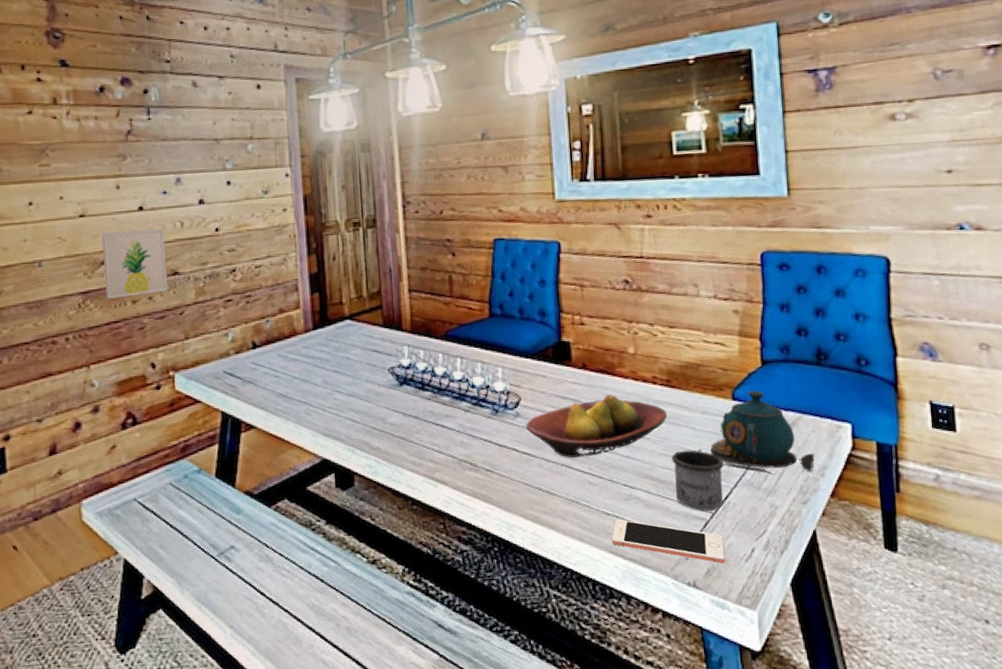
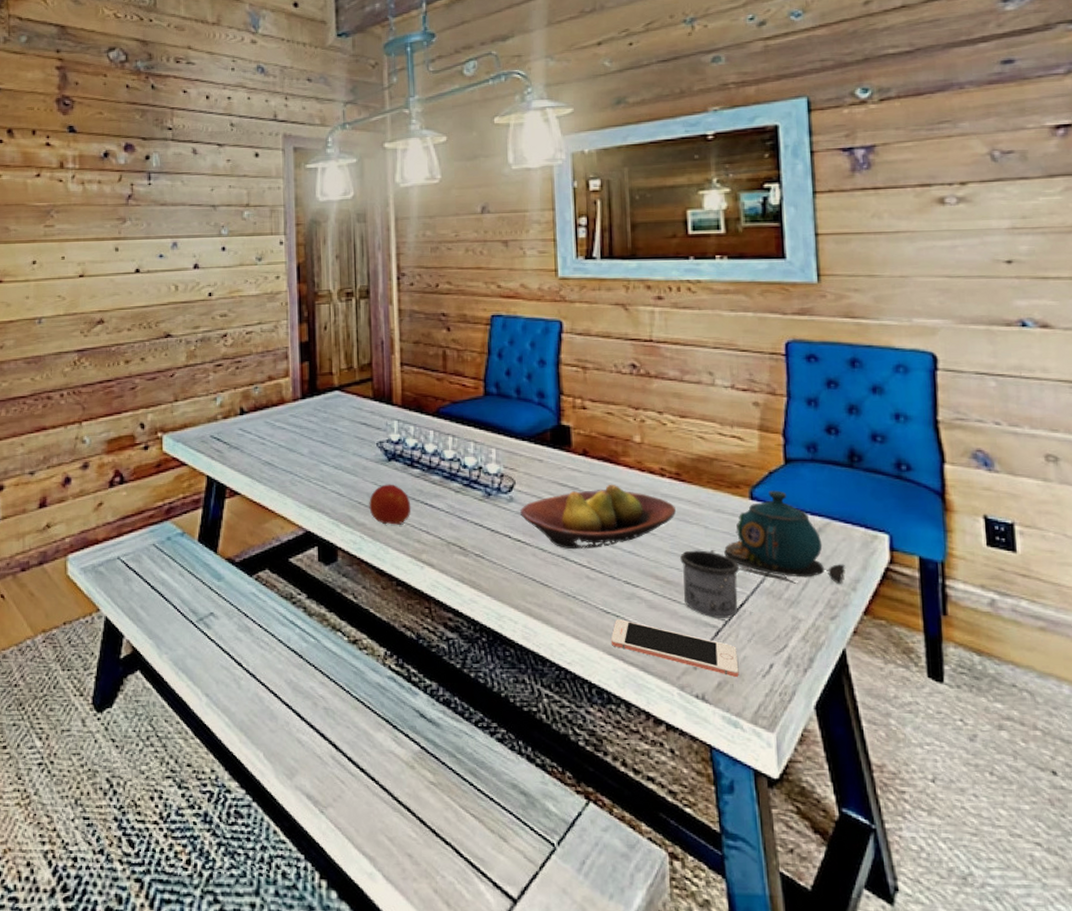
wall art: present [102,228,168,299] -> none [99,291,160,358]
fruit: none [383,407,424,448] -> present [369,484,411,525]

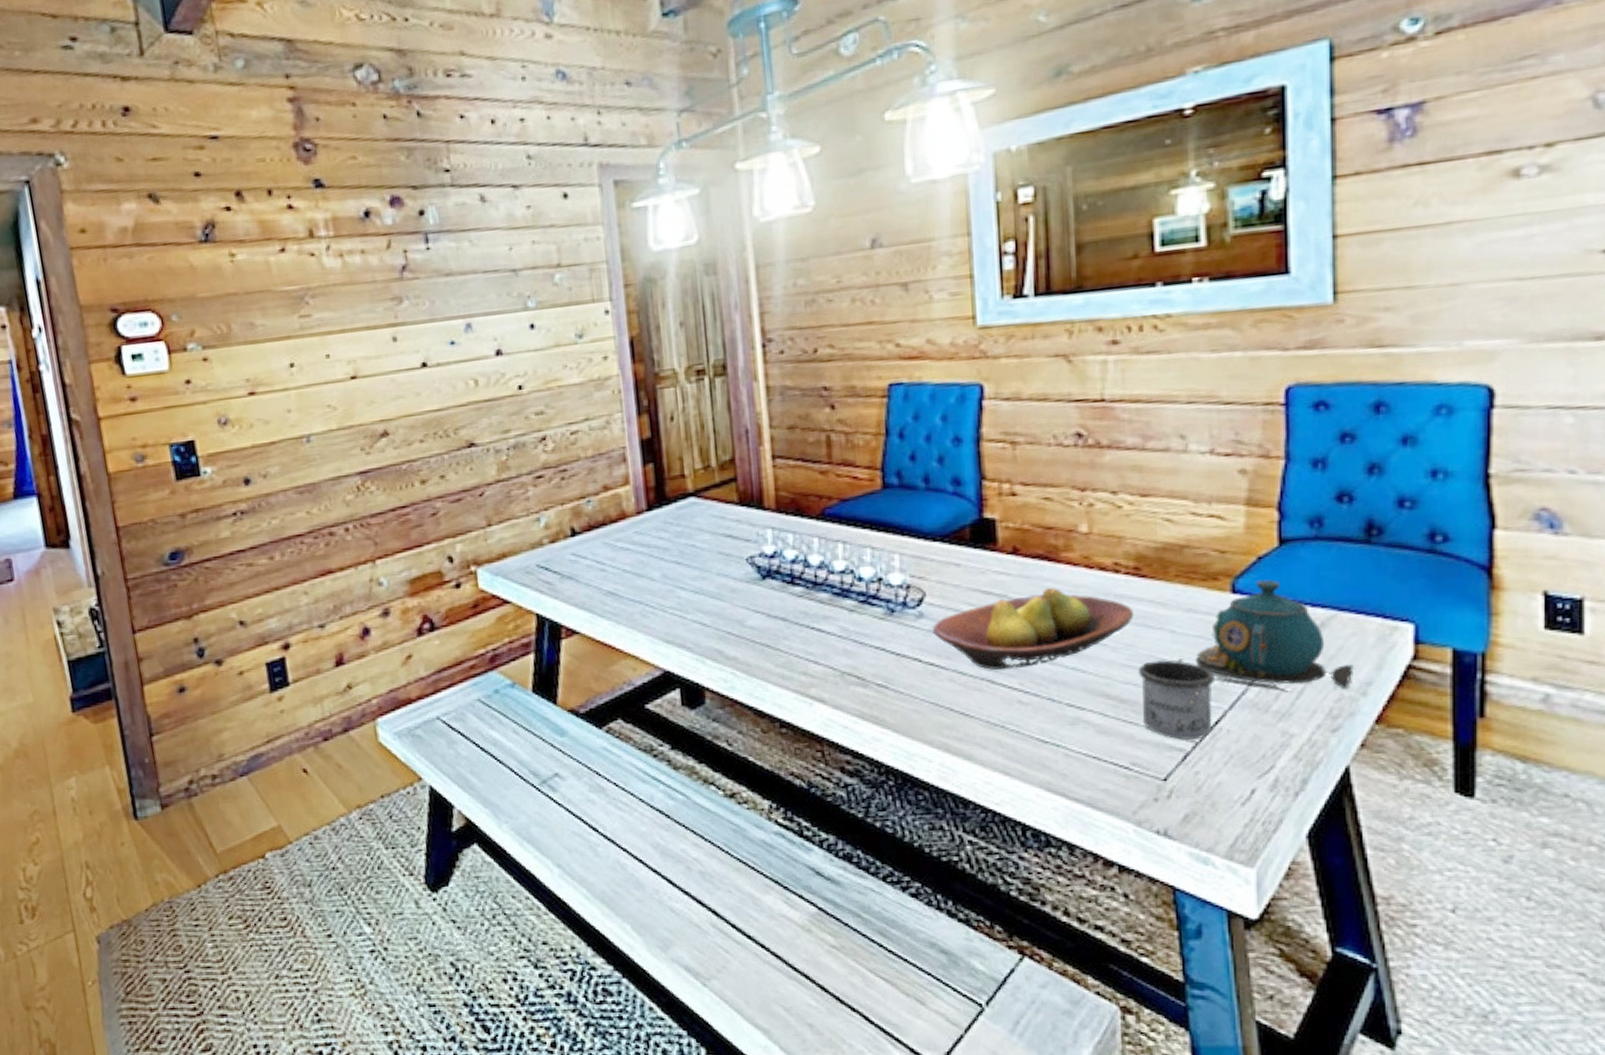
fruit: present [369,484,411,525] -> none [740,607,794,657]
cell phone: present [611,619,739,678] -> none [1050,749,1212,808]

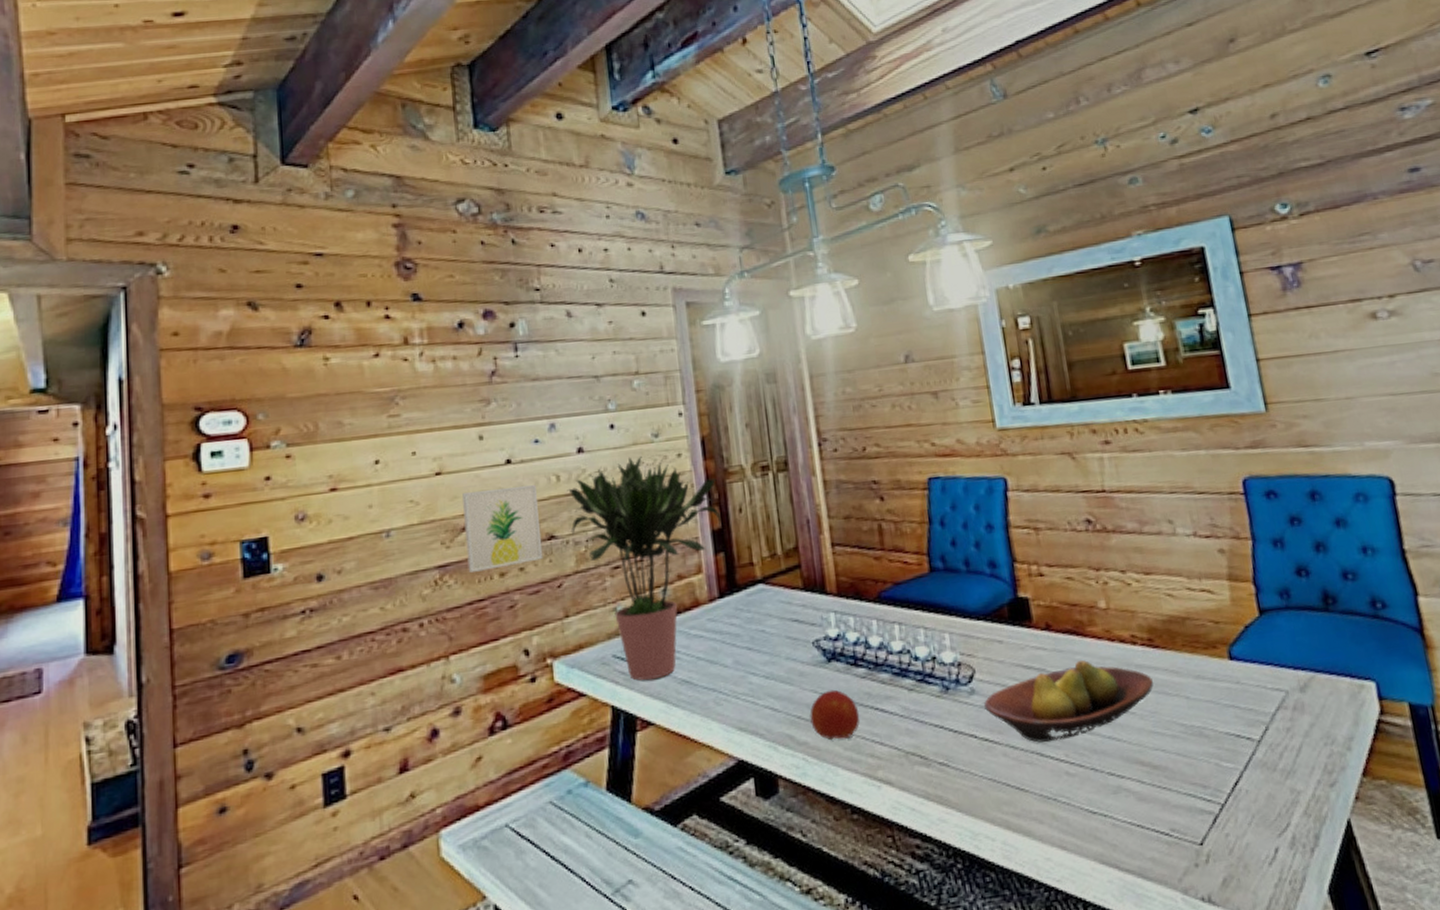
wall art: none [379,388,464,479] -> present [462,484,543,573]
potted plant: none [486,360,651,591] -> present [567,457,721,681]
fruit: none [740,607,794,657] -> present [810,689,860,741]
mug: present [1138,660,1214,740] -> none [1164,725,1233,803]
teapot: present [1178,579,1354,693] -> none [1196,646,1337,751]

